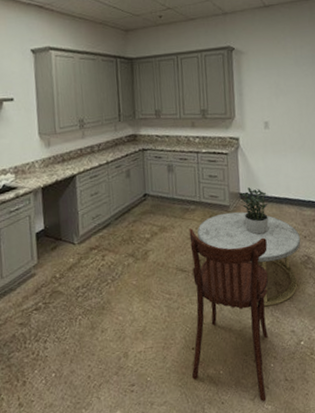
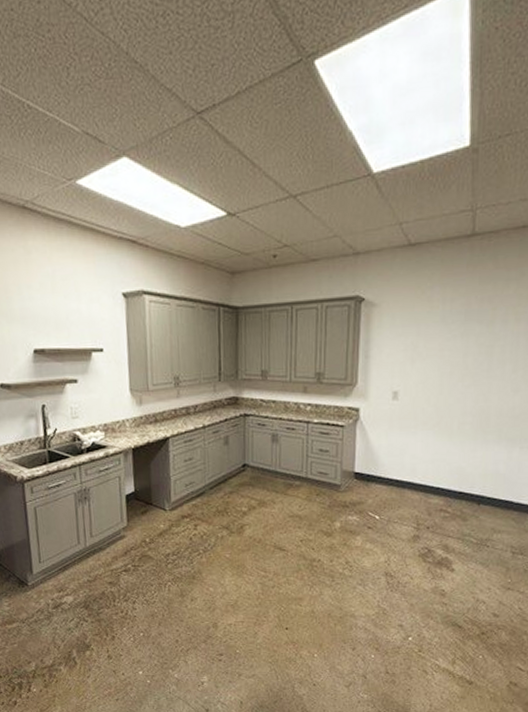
dining chair: present [189,228,269,403] -> none [283,506,381,691]
coffee table: present [197,212,301,307] -> none [301,492,422,597]
potted plant: present [241,187,269,235] -> none [355,467,389,520]

